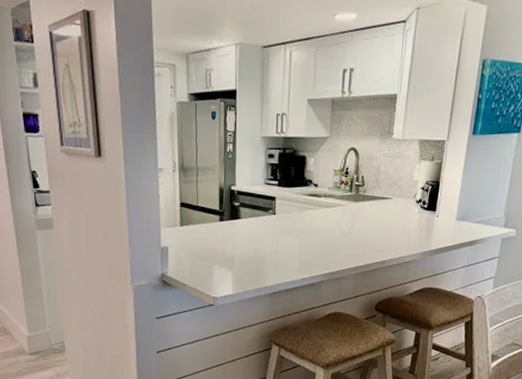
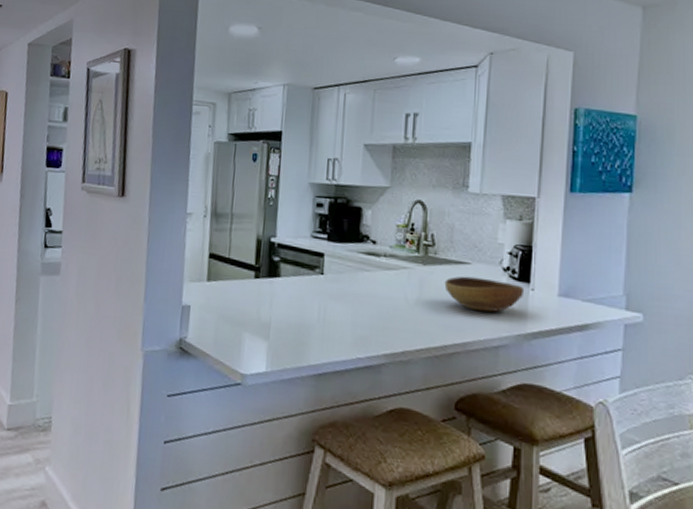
bowl: none [370,209,432,236] -> present [444,276,525,312]

